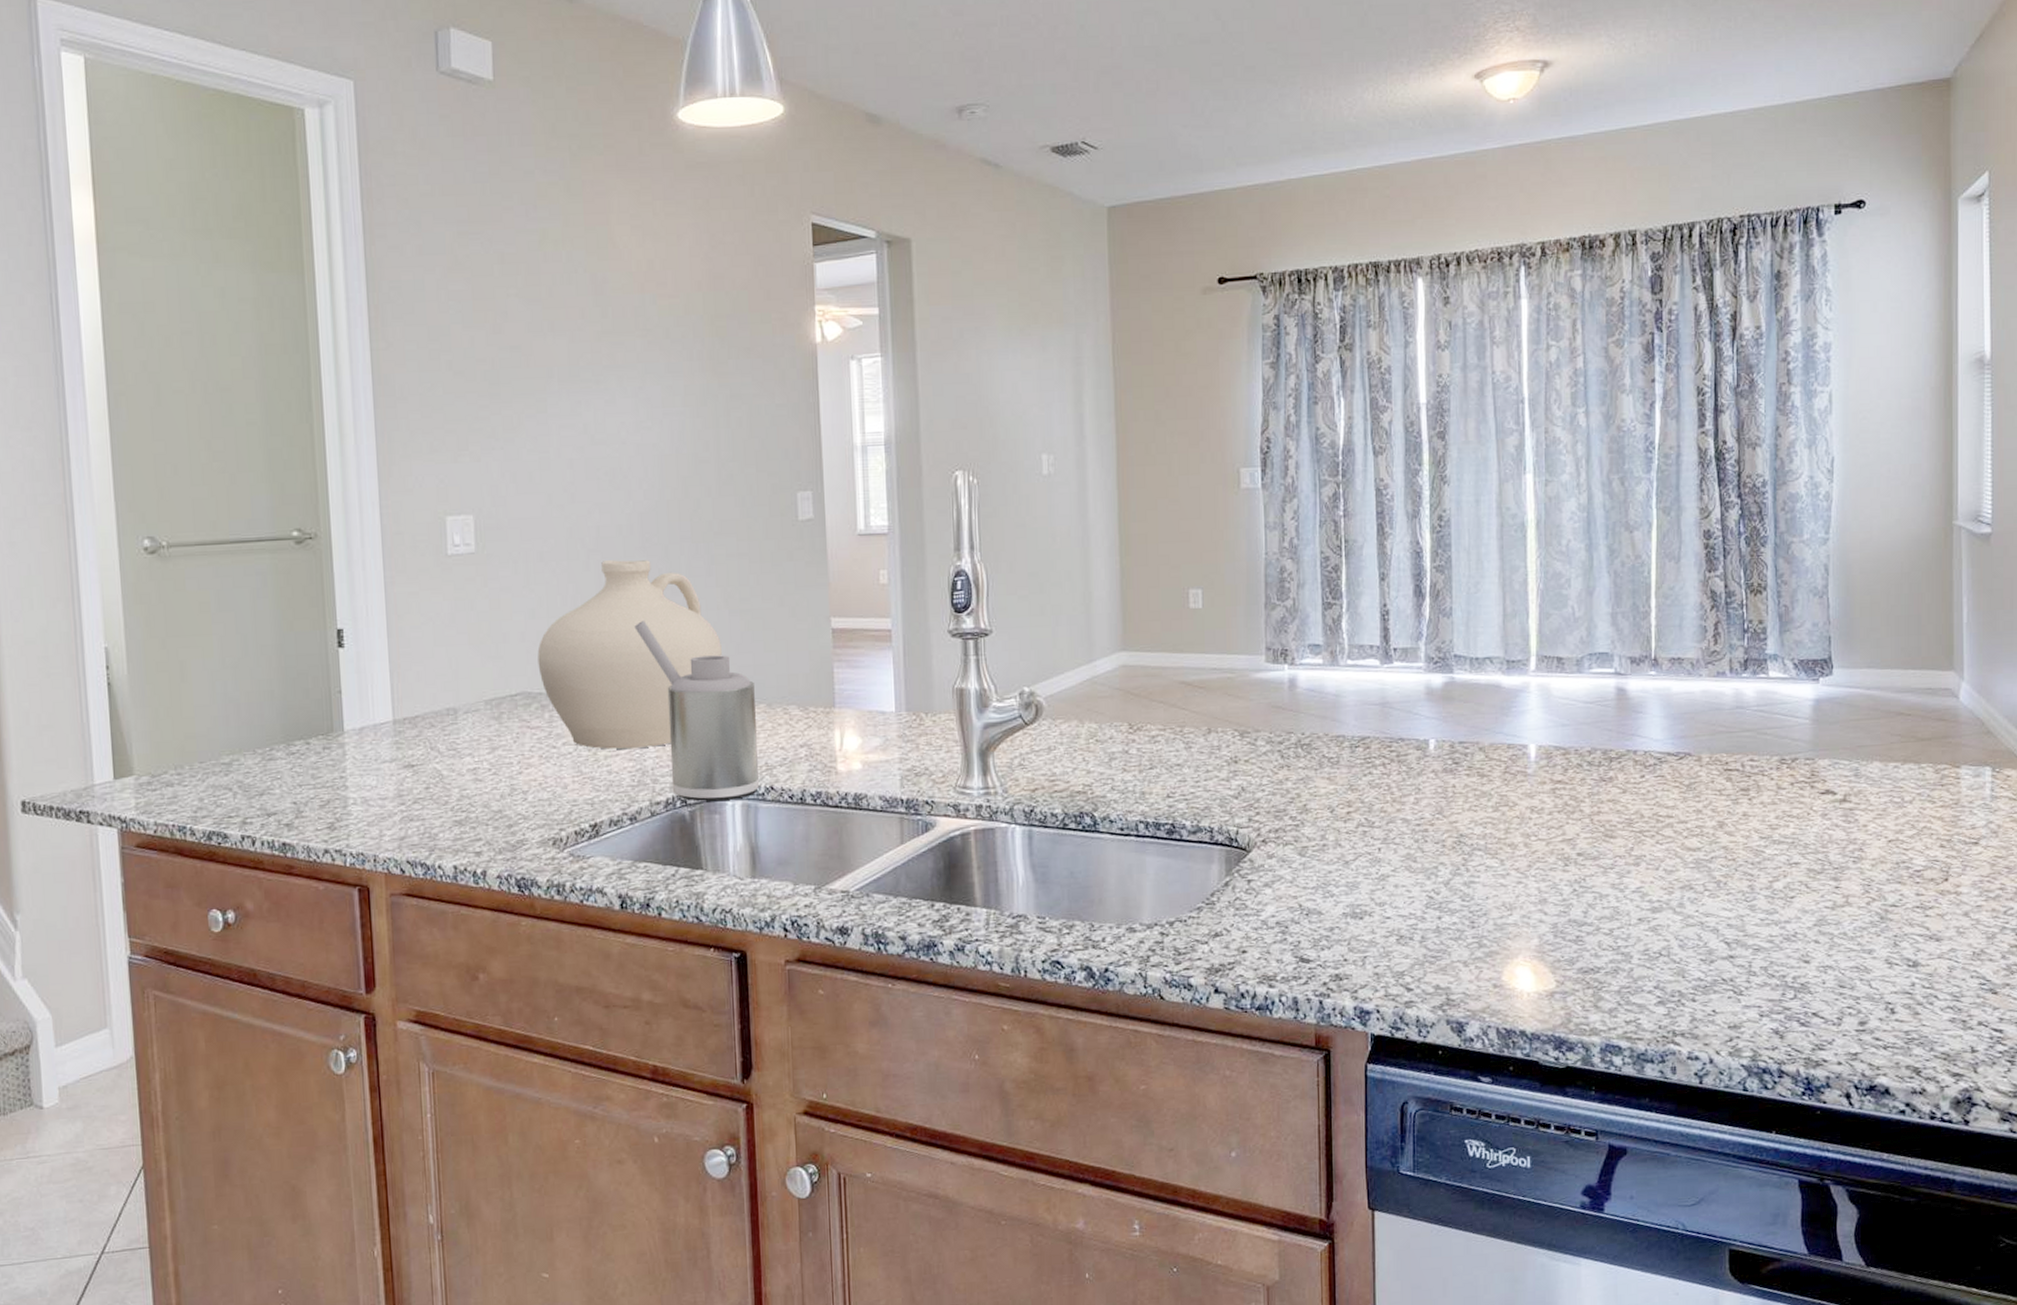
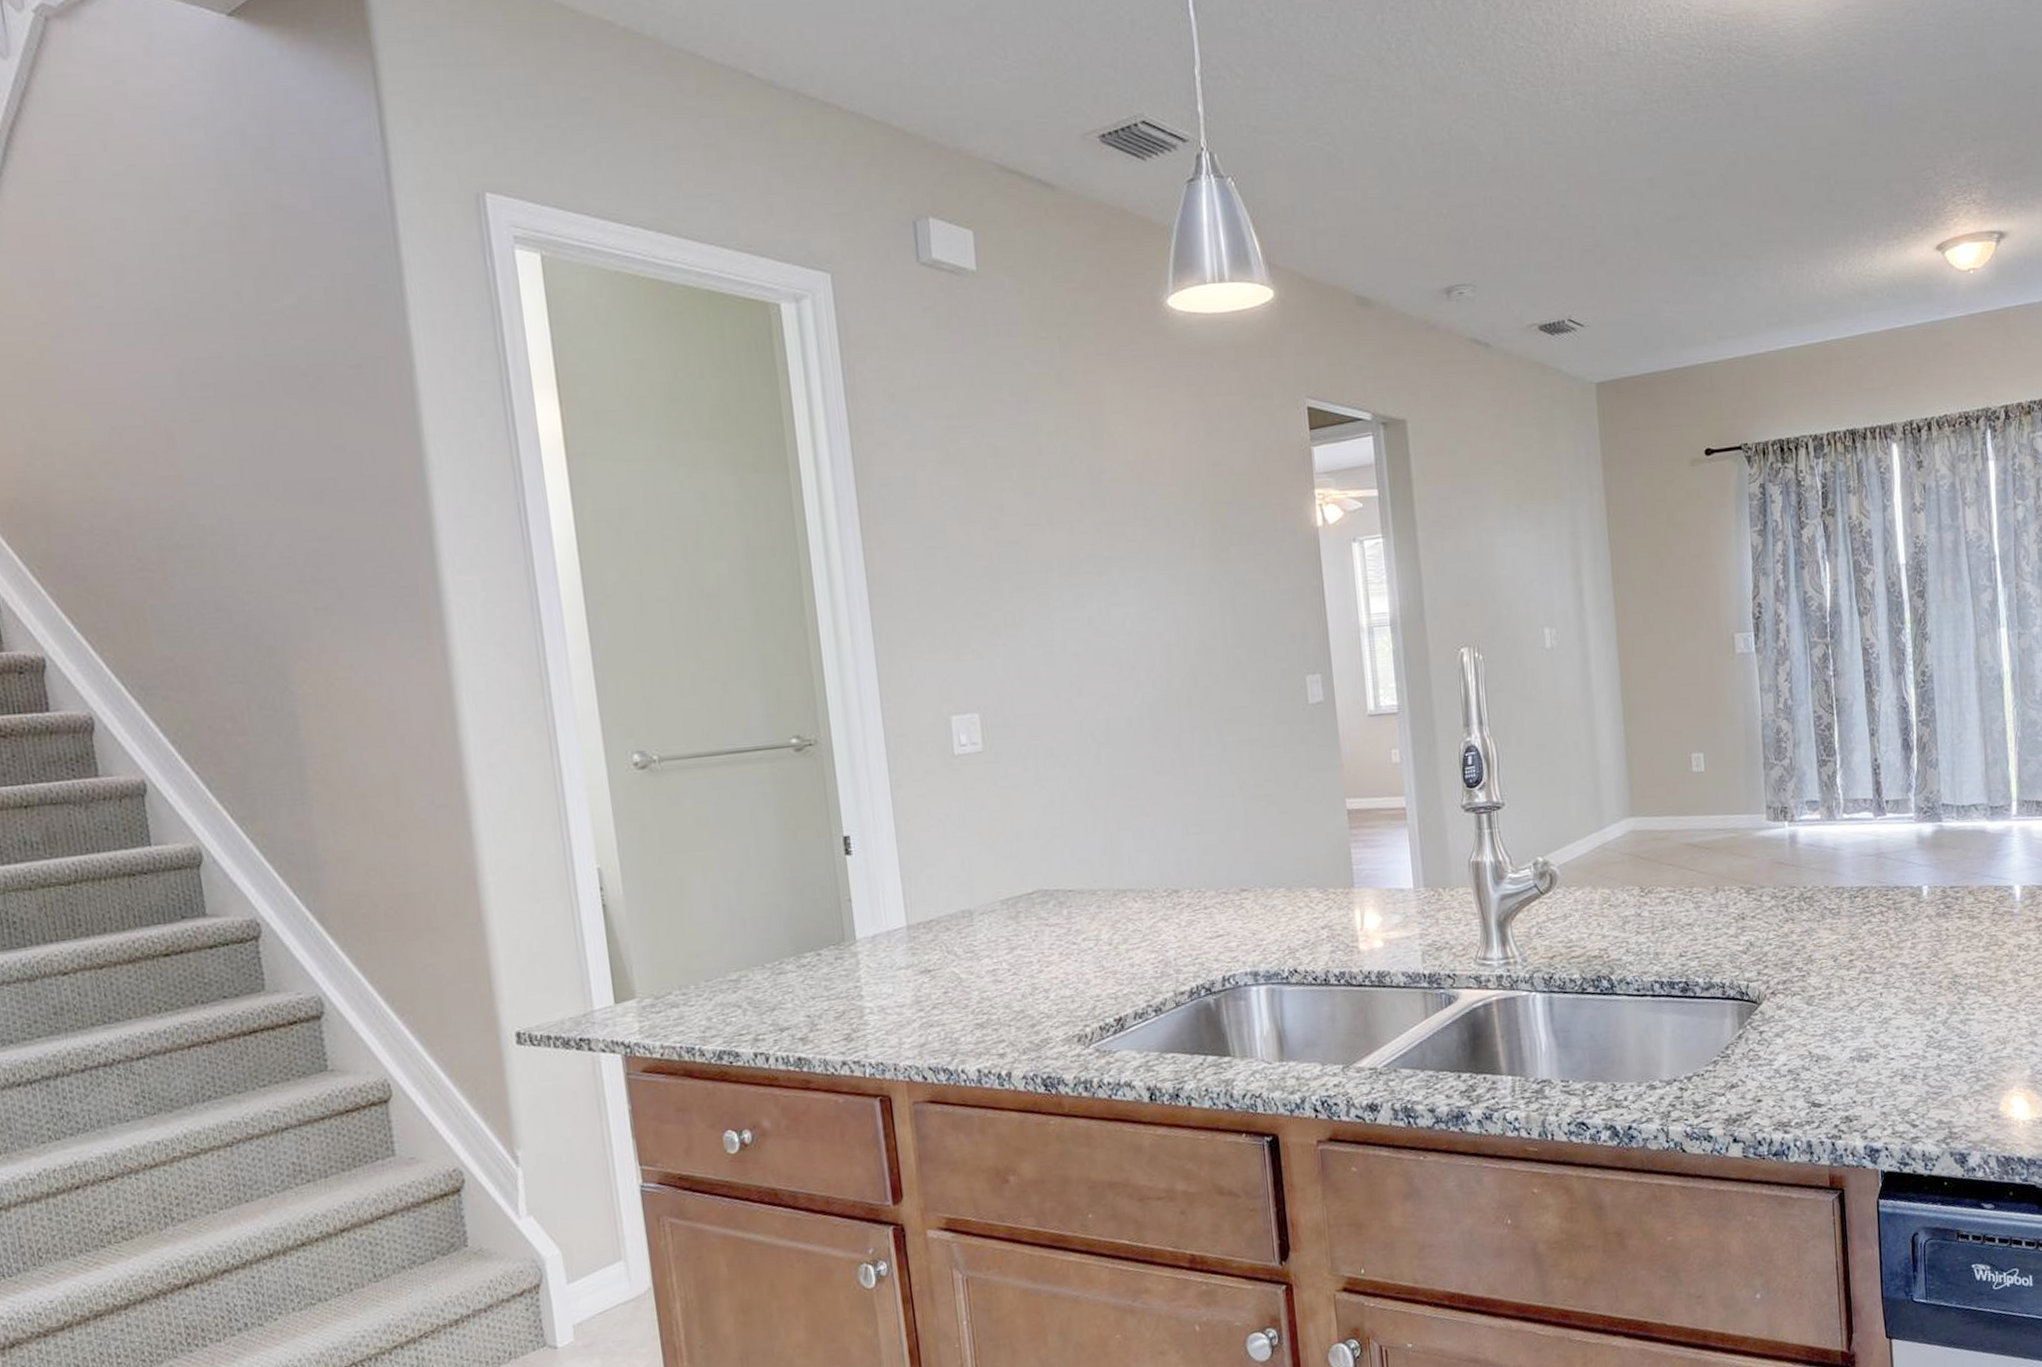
ceramic jug: present [537,560,722,750] -> none [1052,750,1239,943]
soap dispenser: present [634,620,759,801] -> none [1149,810,1283,989]

